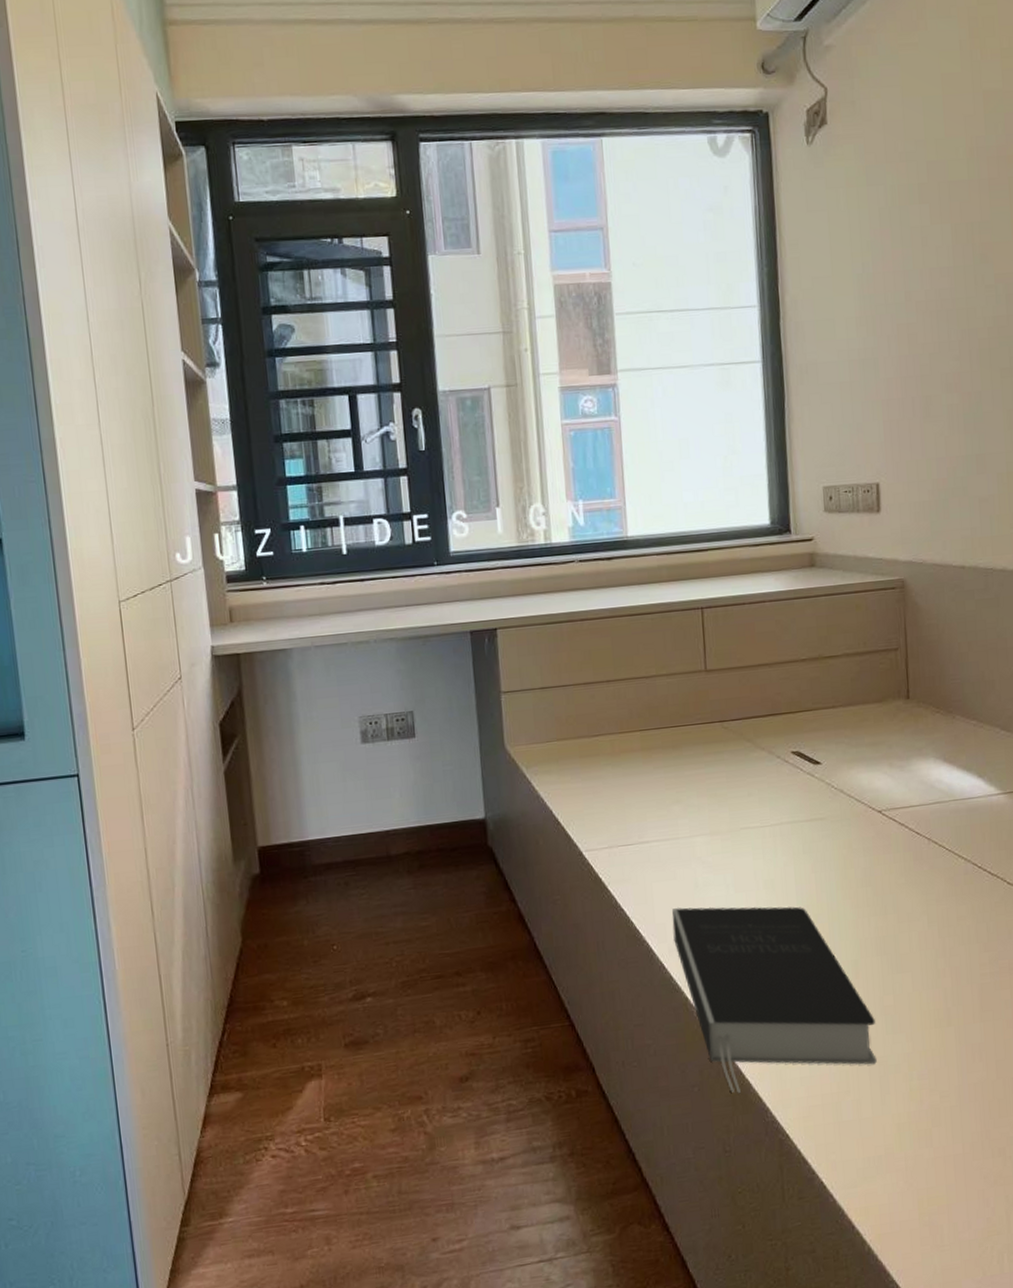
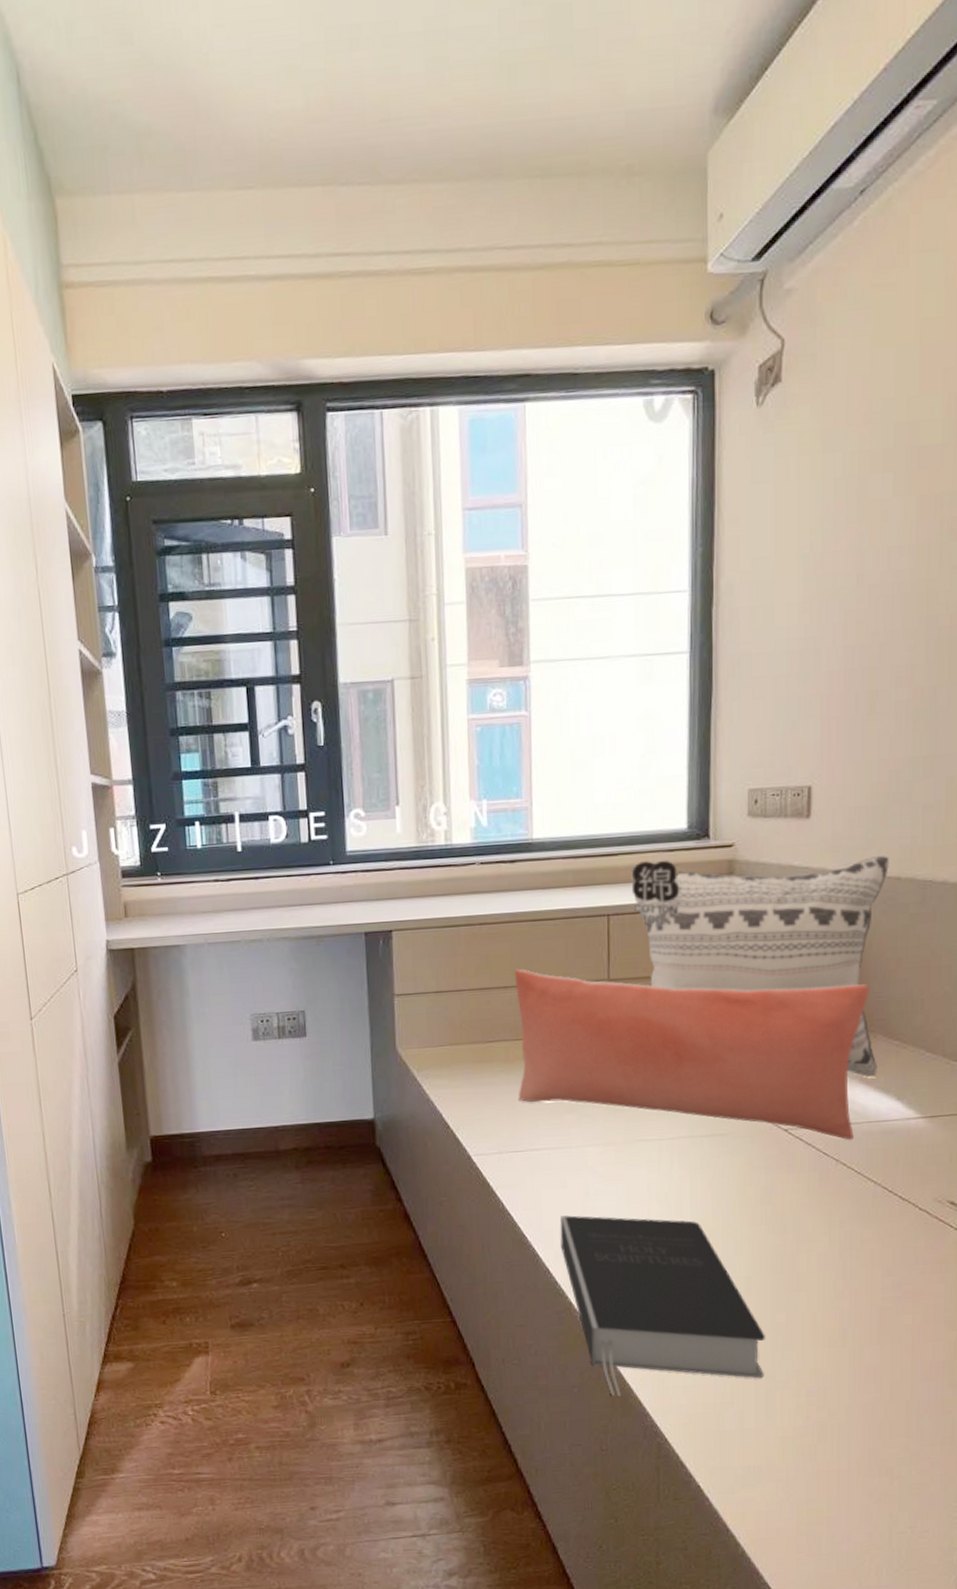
pillow: none [616,662,945,819] -> present [514,968,869,1141]
decorative pillow: none [720,546,959,757] -> present [631,856,890,1077]

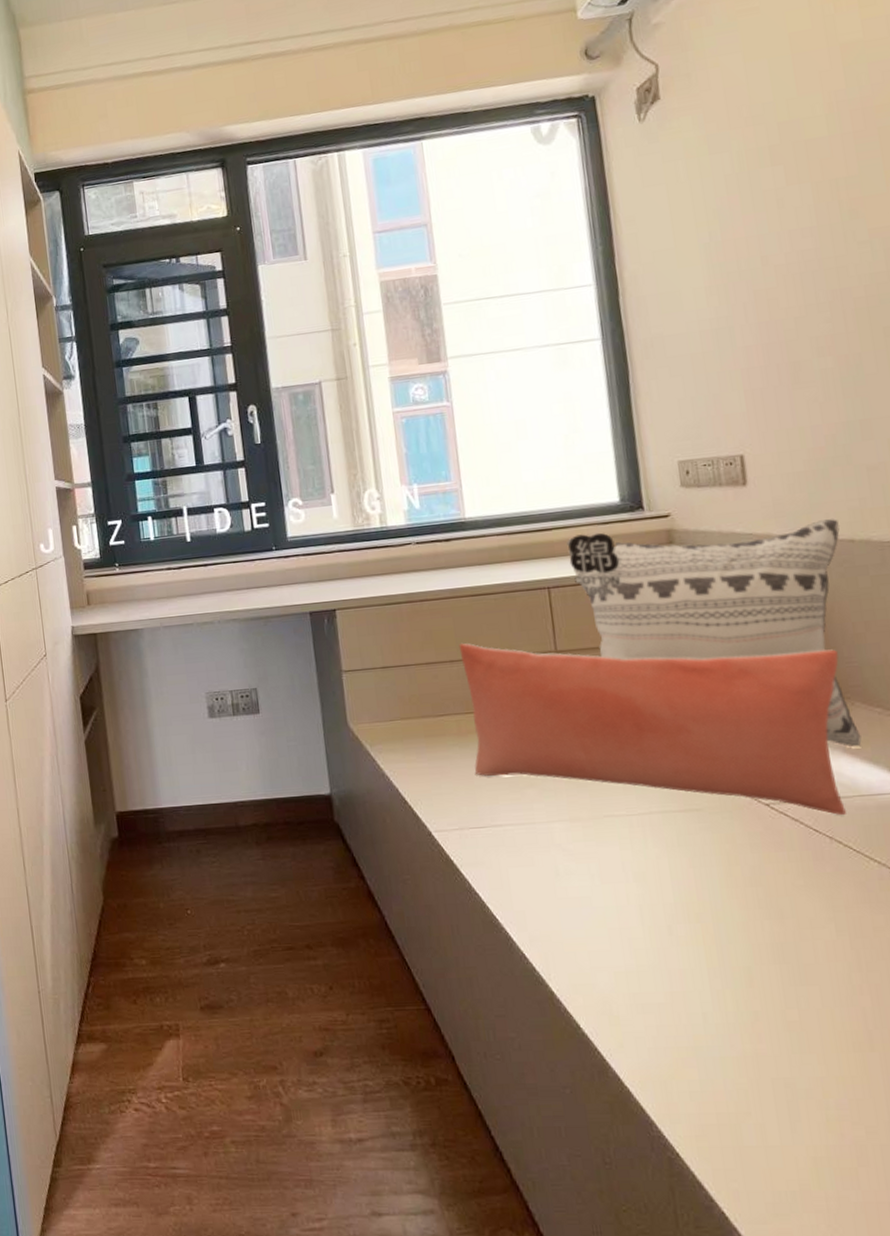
book: present [560,1215,765,1396] -> none [531,896,782,1101]

